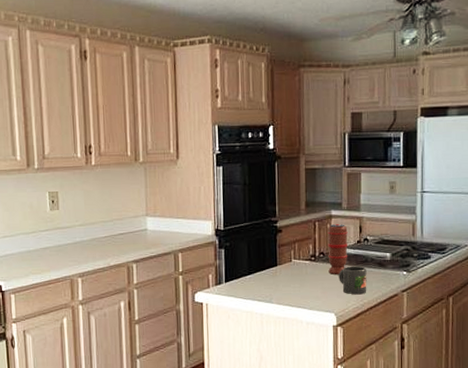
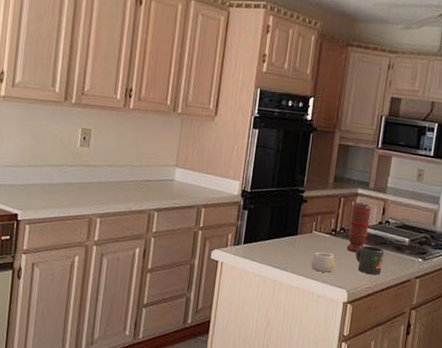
mug: none [295,278,319,299] -> present [310,251,335,273]

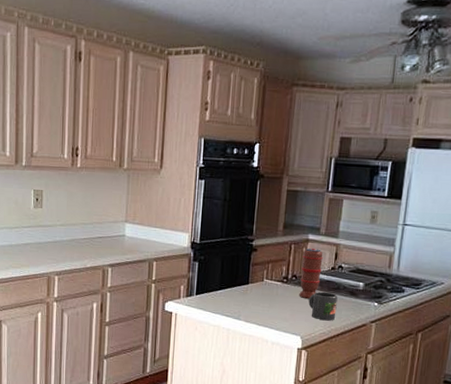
mug: present [310,251,335,273] -> none [263,299,288,320]

